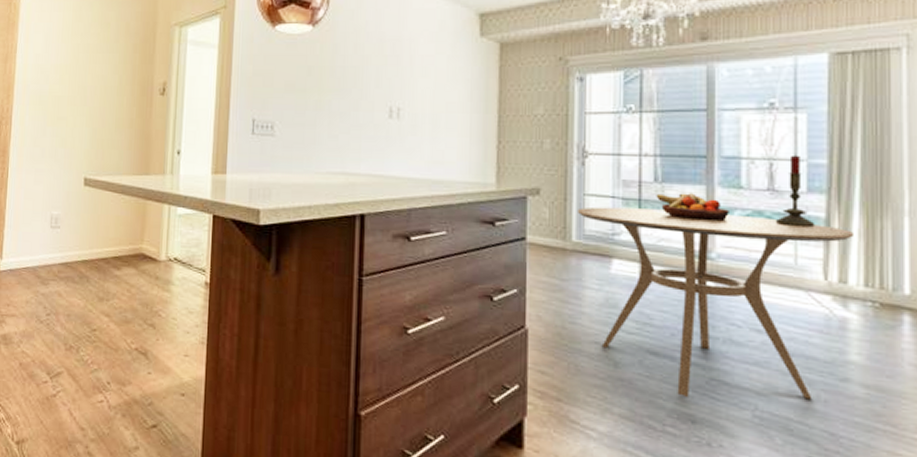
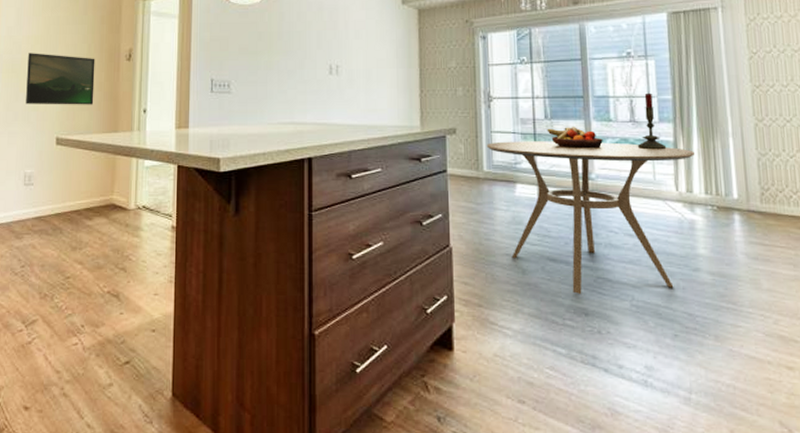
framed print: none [53,84,127,143] -> present [26,53,95,105]

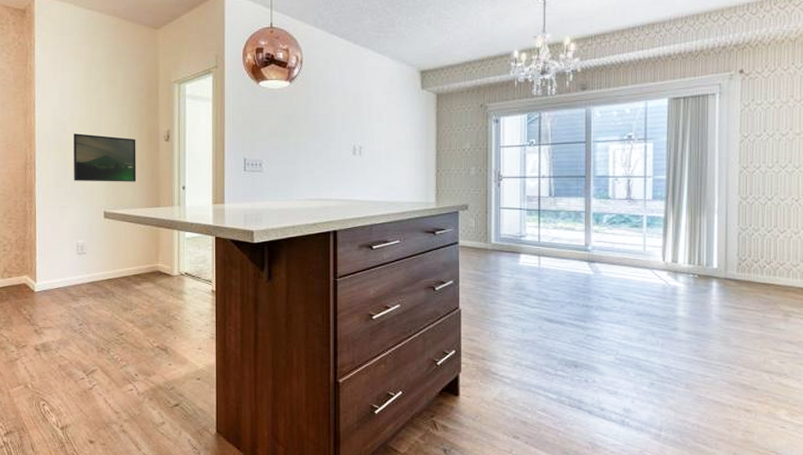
dining table: present [487,141,694,294] -> none [496,217,682,349]
fruit bowl: present [547,127,603,149] -> none [550,204,601,224]
candle: present [637,91,667,150] -> none [631,172,658,225]

